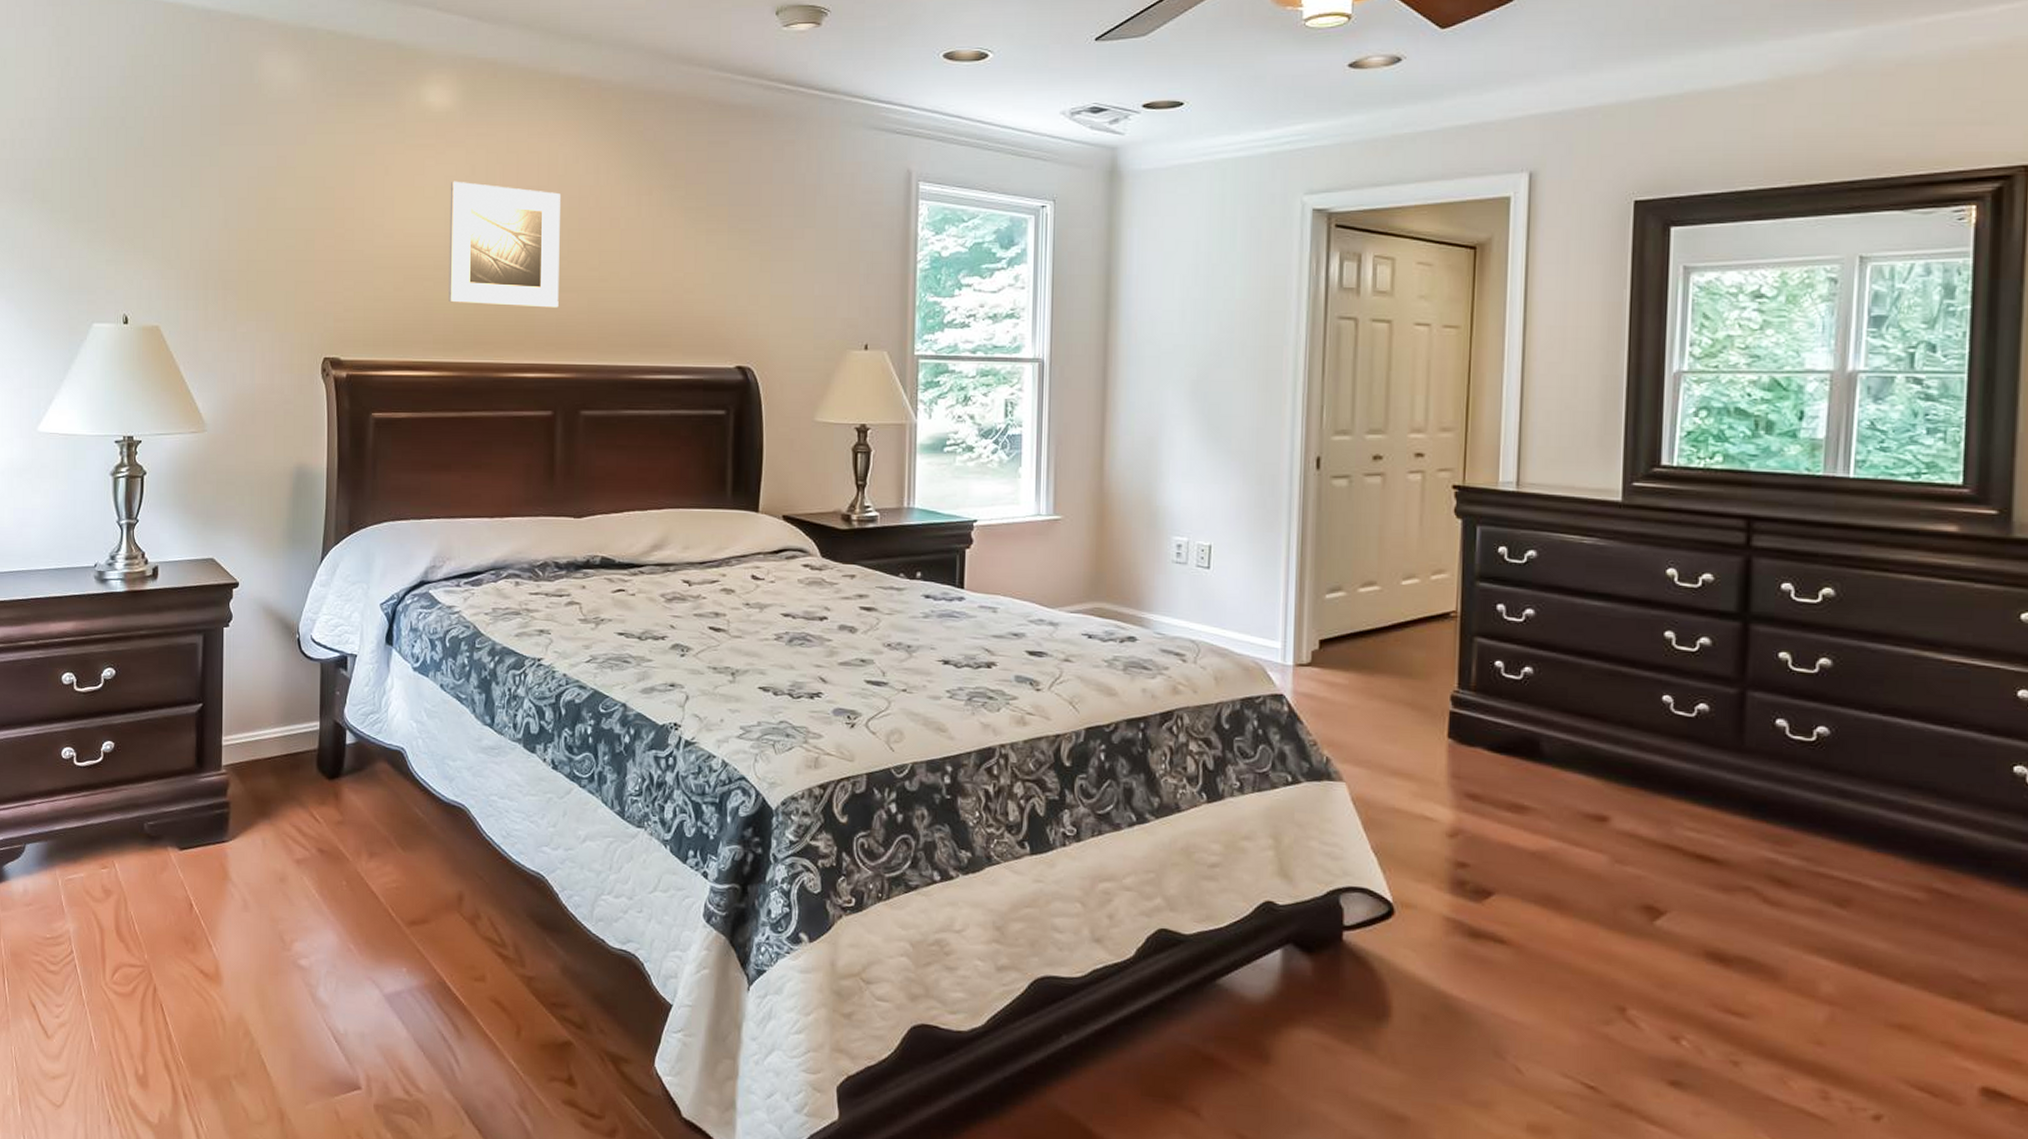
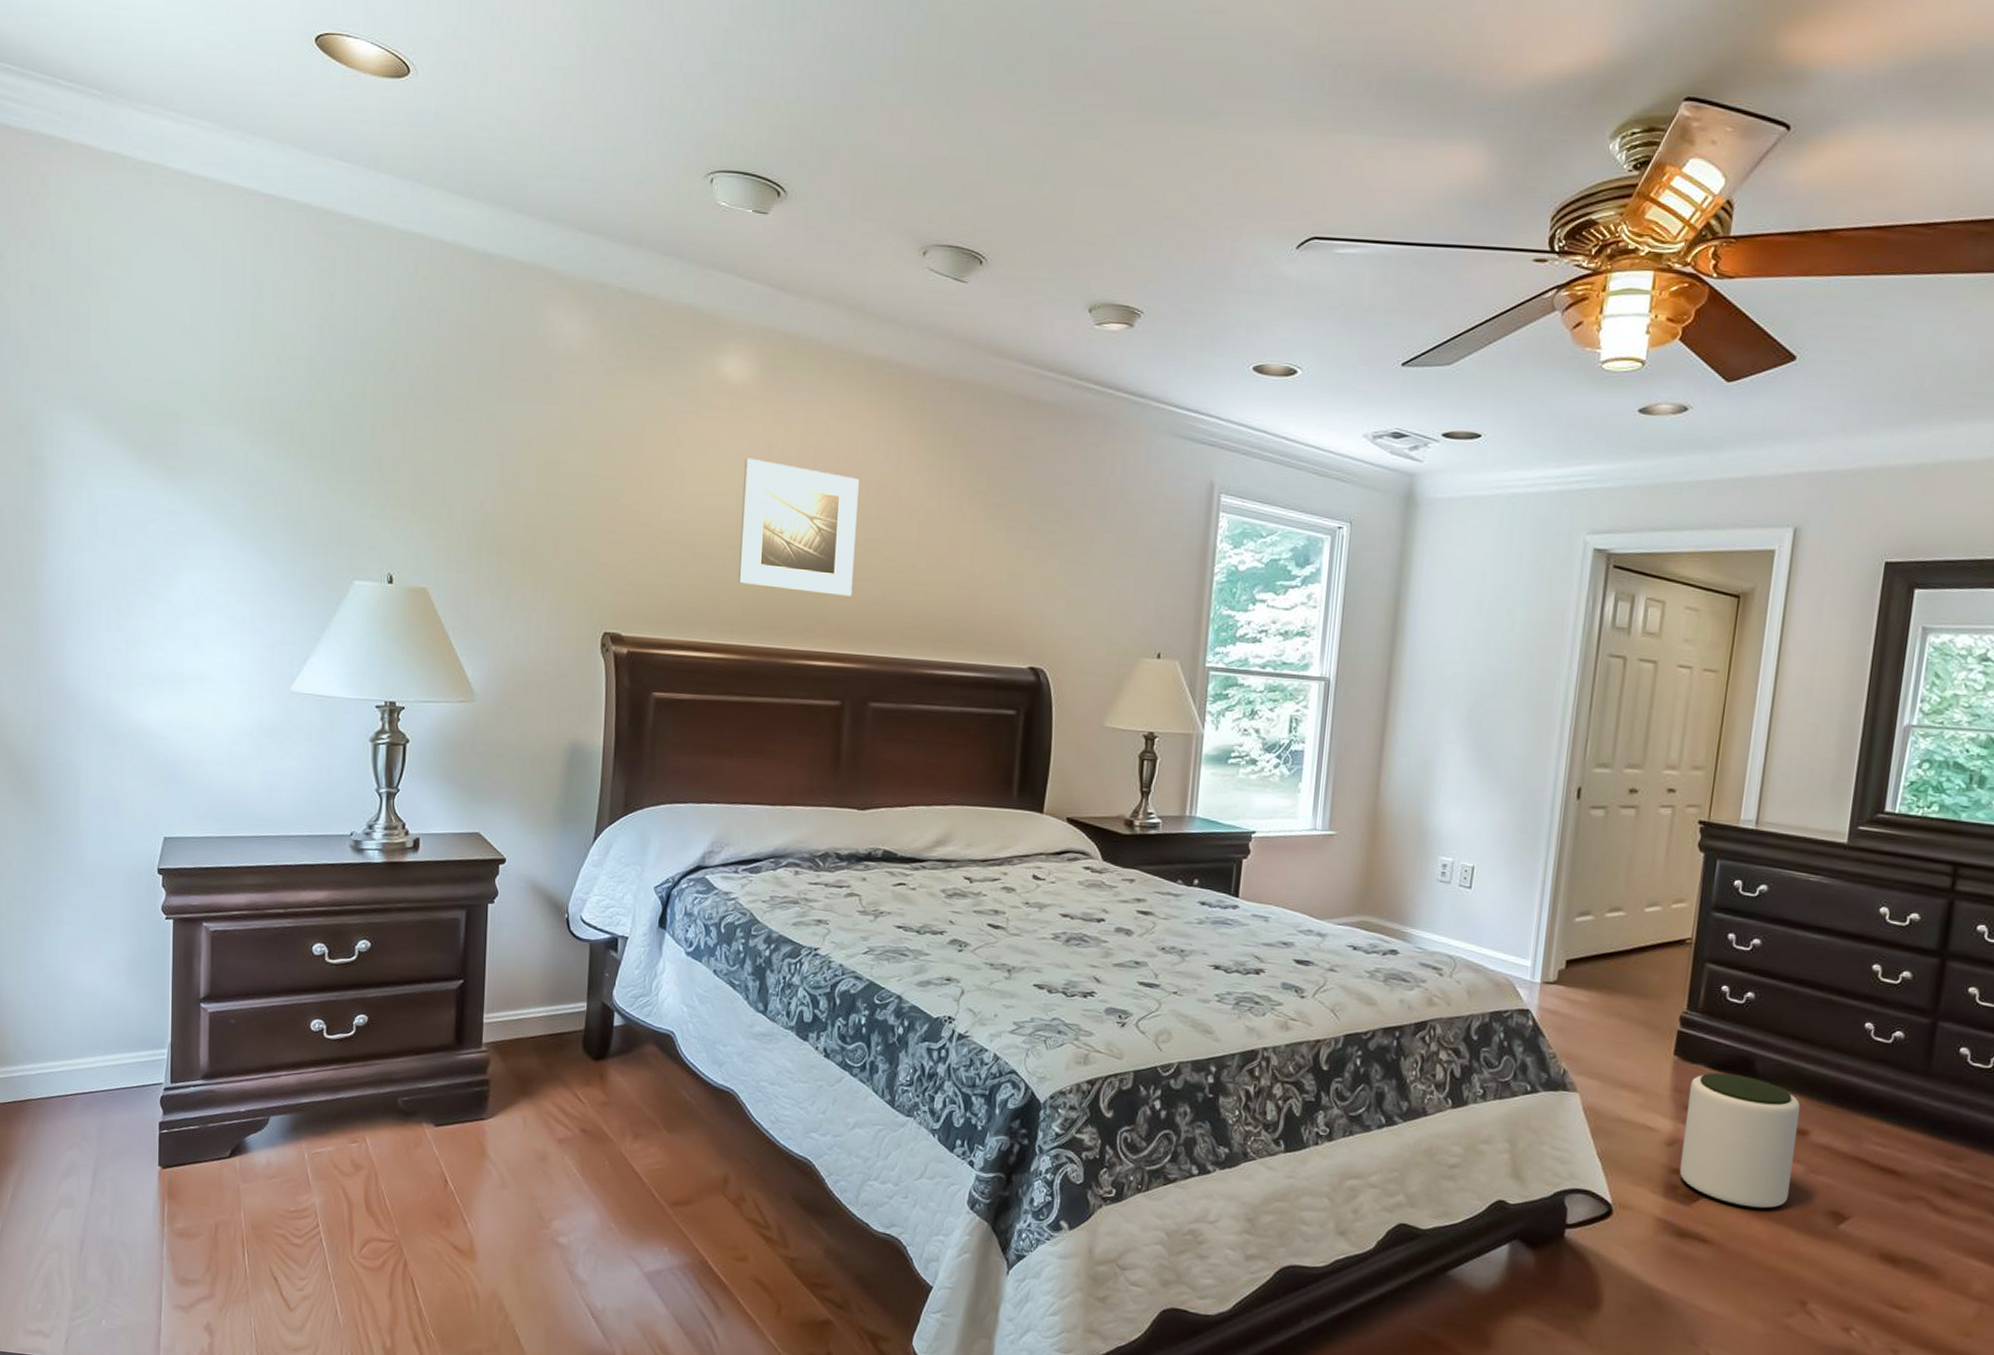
plant pot: none [1465,755,1598,905] -> present [1679,1072,1801,1209]

